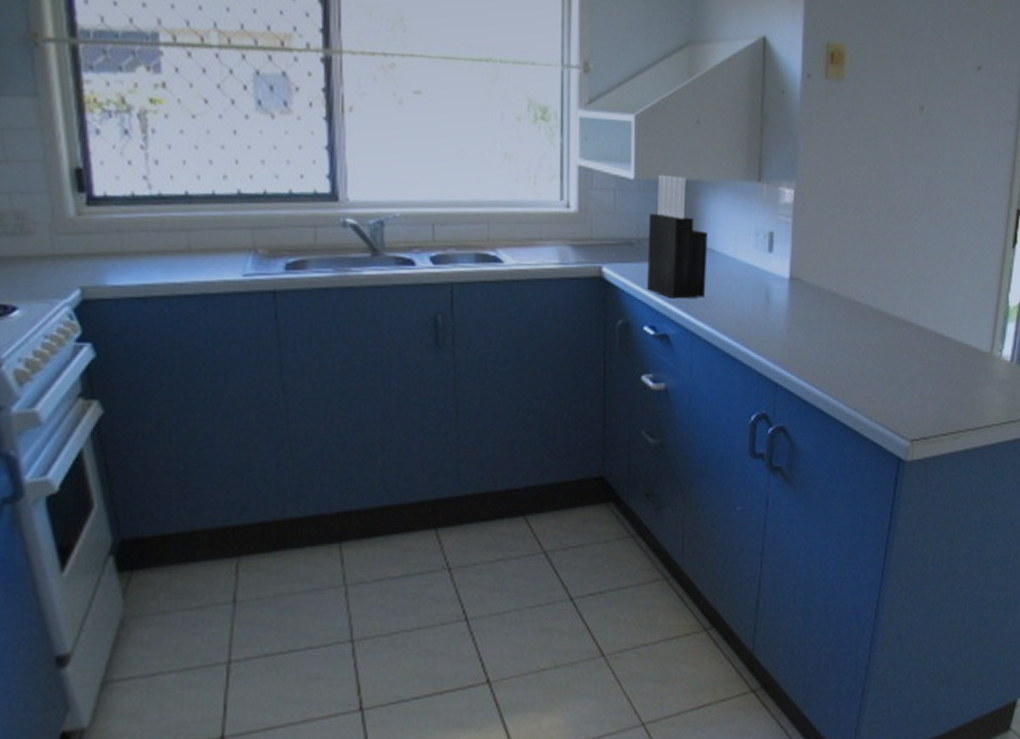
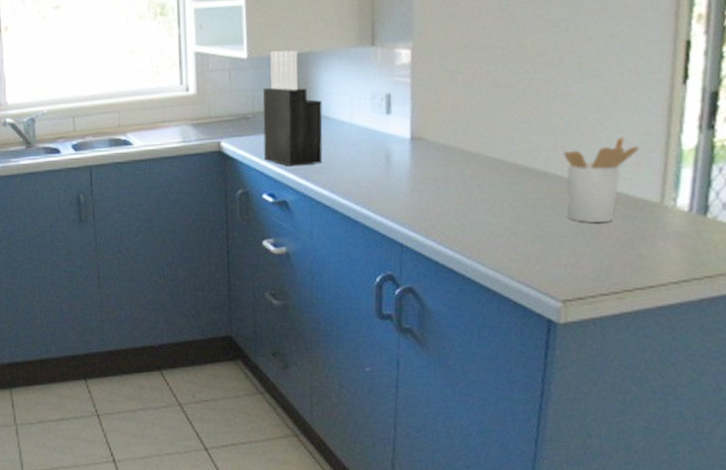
utensil holder: none [918,291,977,368] -> present [563,136,639,222]

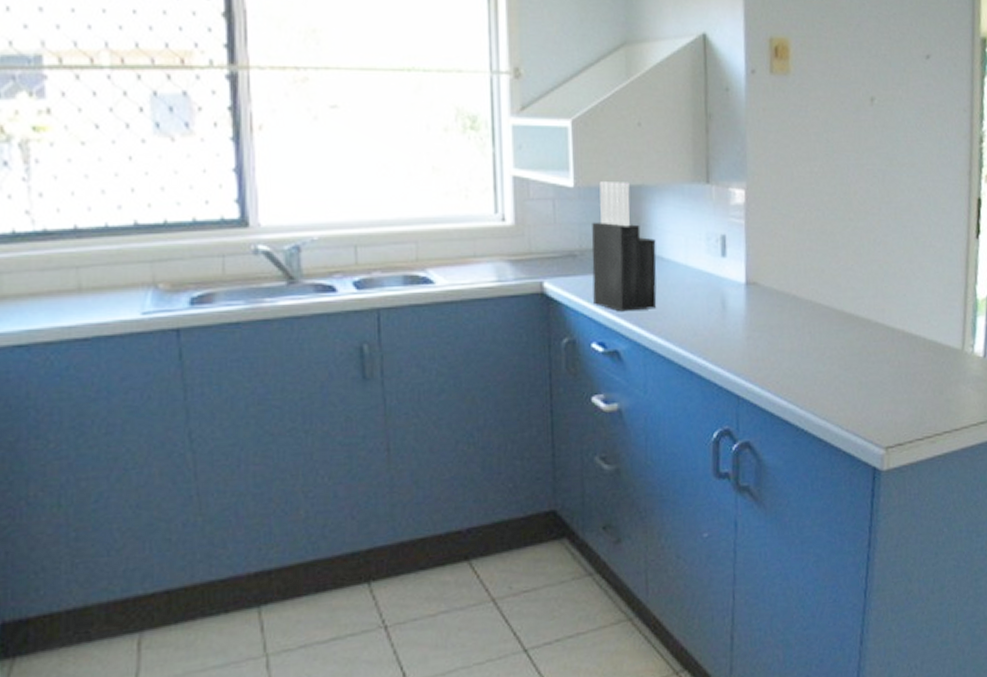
utensil holder: present [563,136,639,222] -> none [883,286,944,369]

